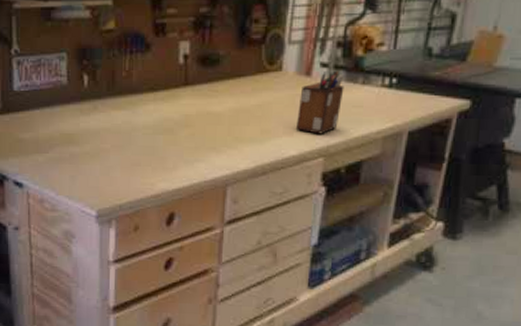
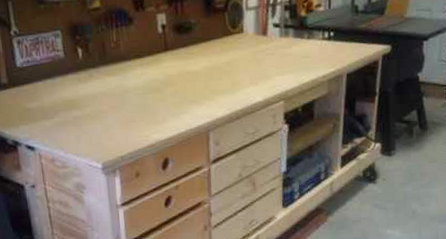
desk organizer: present [295,70,344,134] -> none [259,29,294,82]

